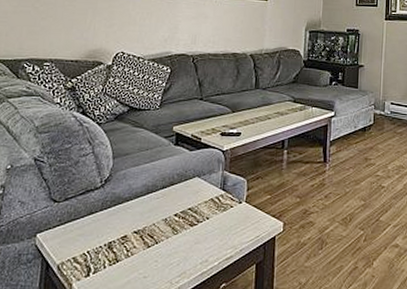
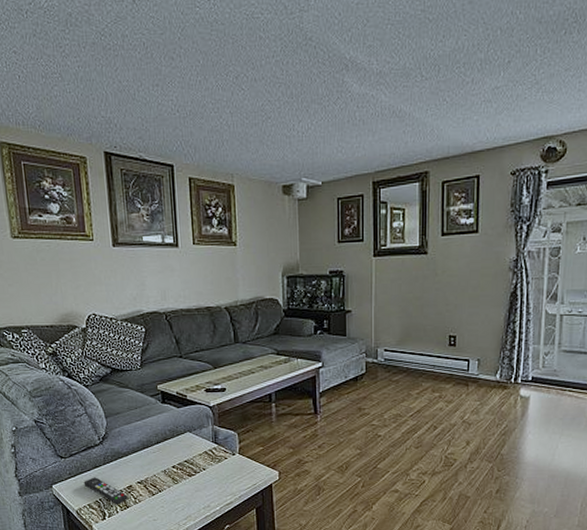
remote control: none [73,225,120,259] -> present [83,477,128,505]

